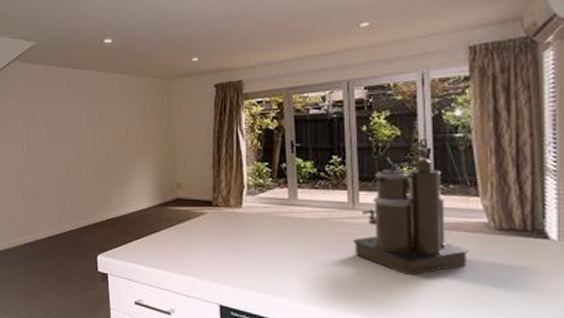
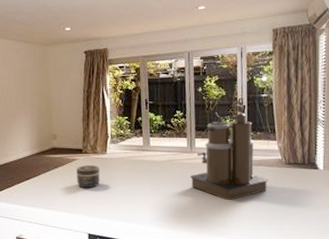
jar: none [204,221,235,250] -> present [76,165,100,189]

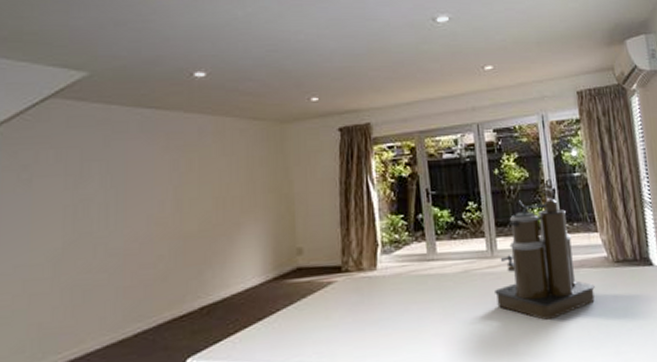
jar: present [76,165,100,189] -> none [333,288,370,325]

